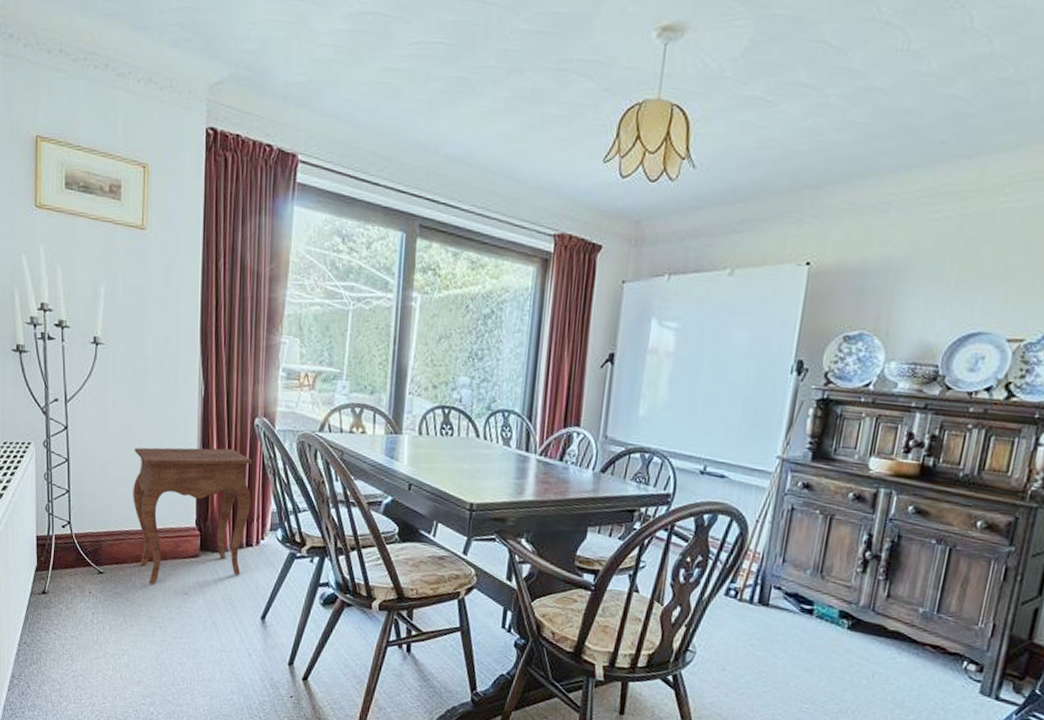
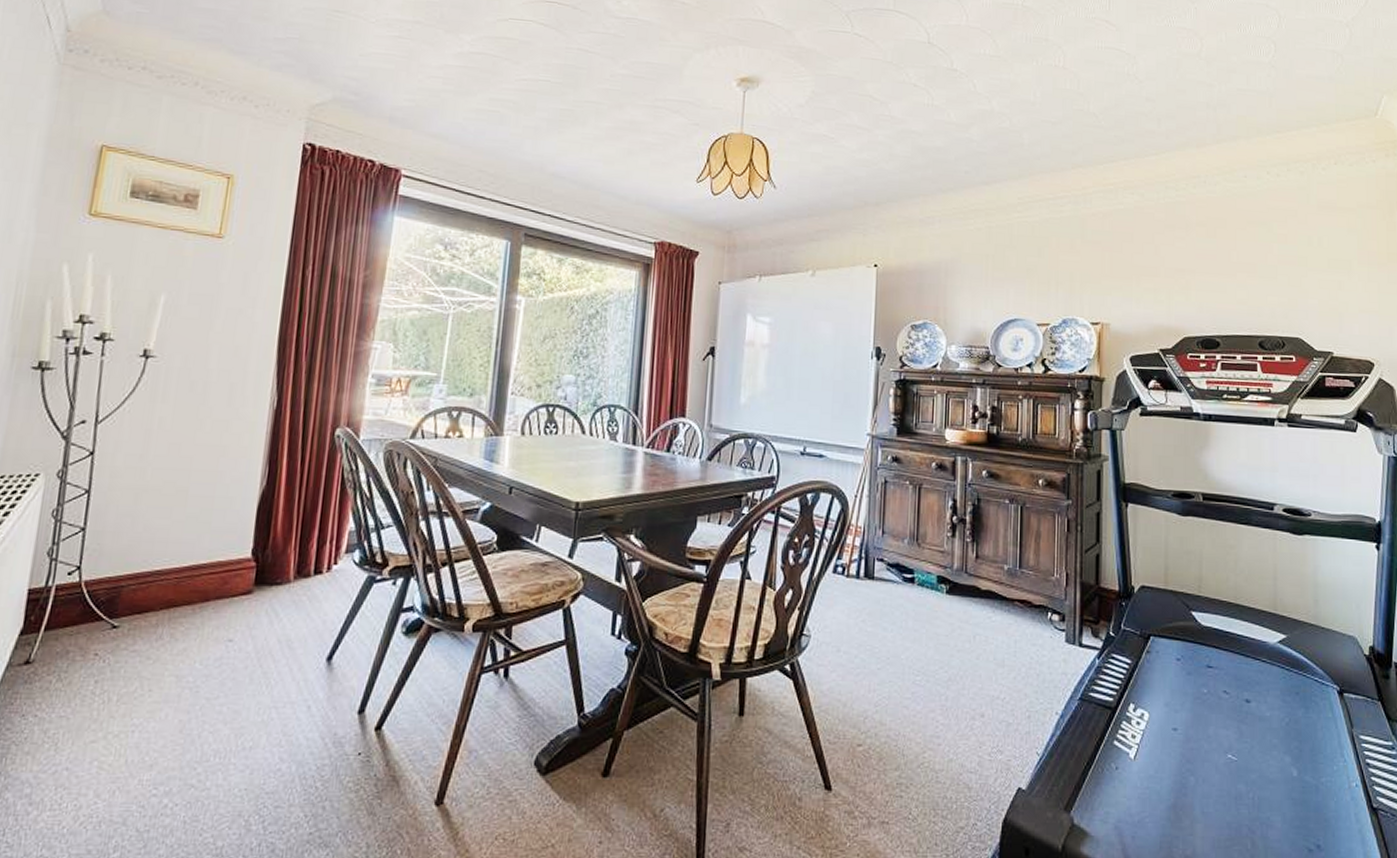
side table: present [133,447,253,584] -> none [171,463,330,634]

